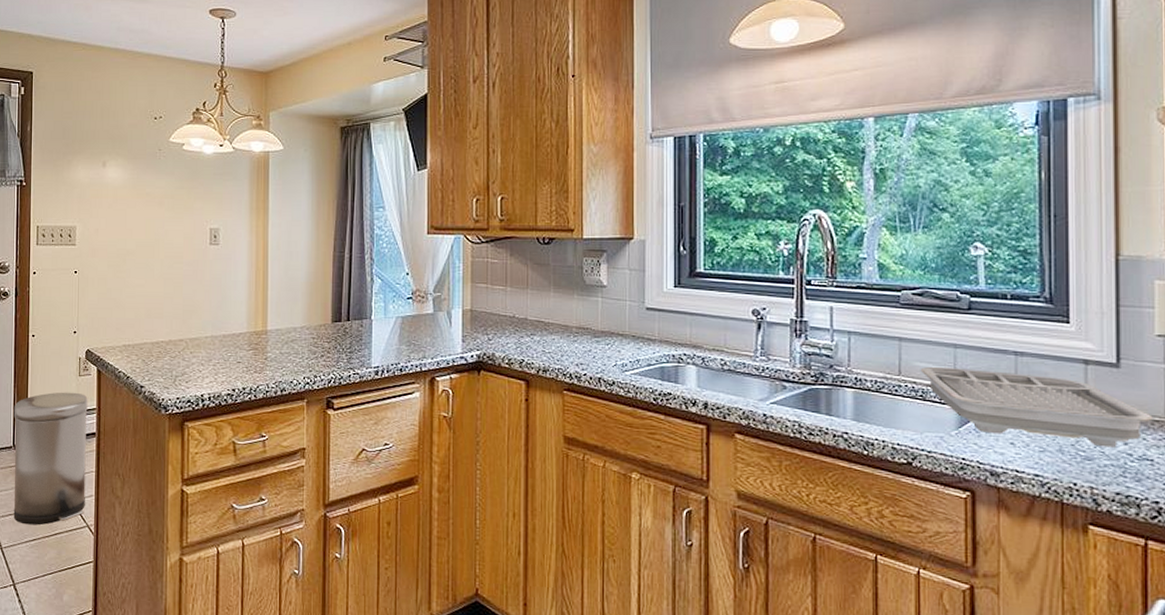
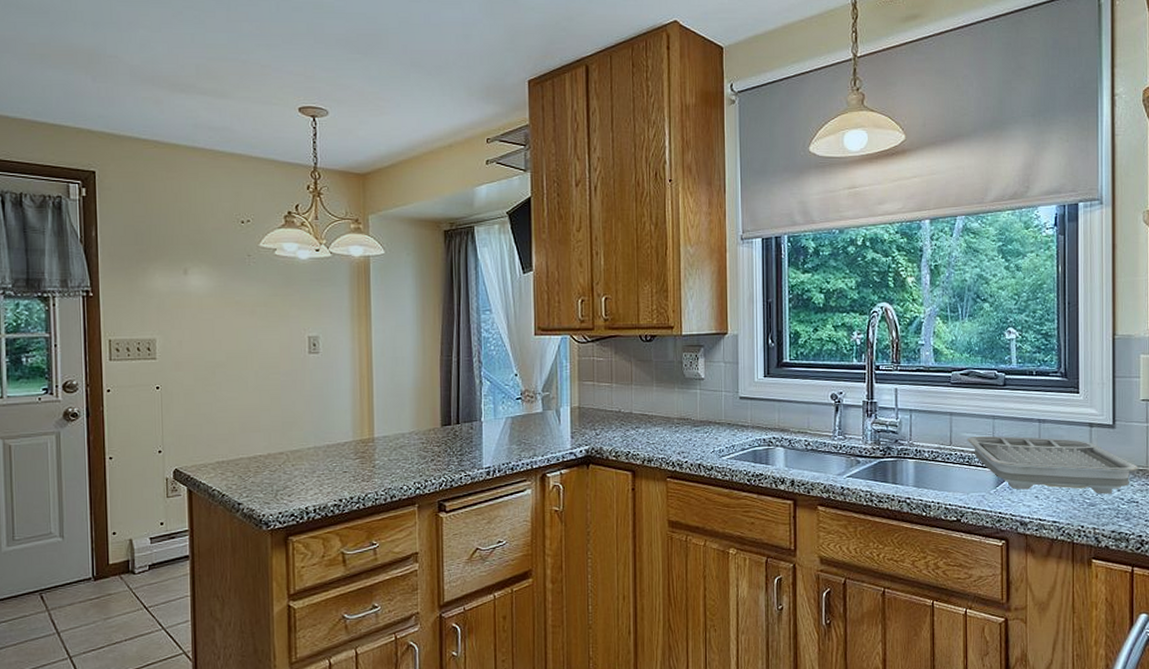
pedal bin: present [13,392,88,525] -> none [91,515,180,659]

